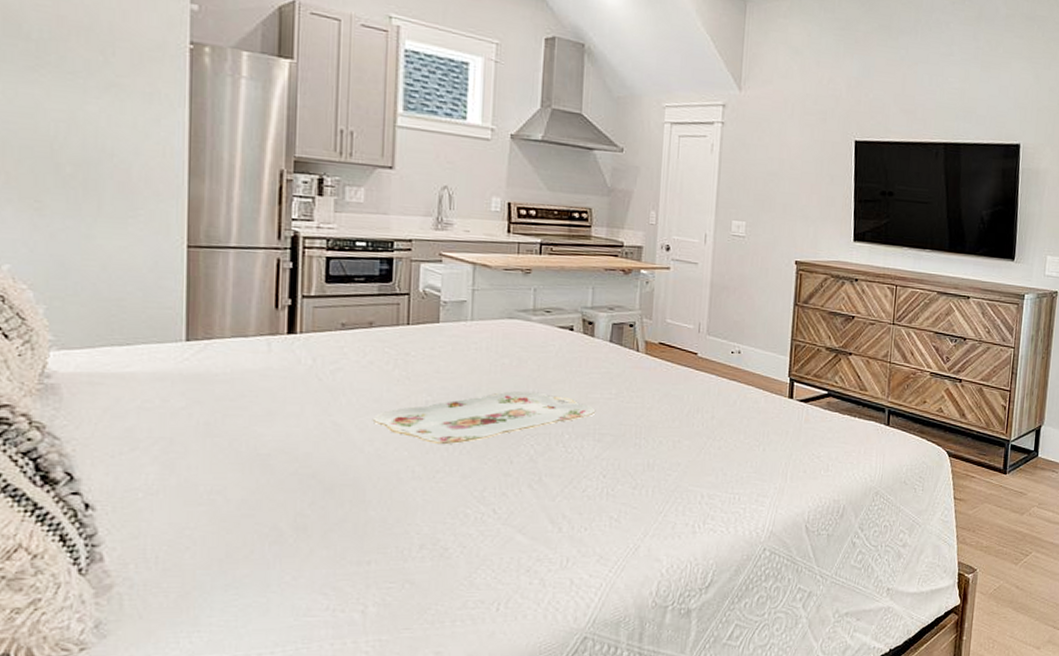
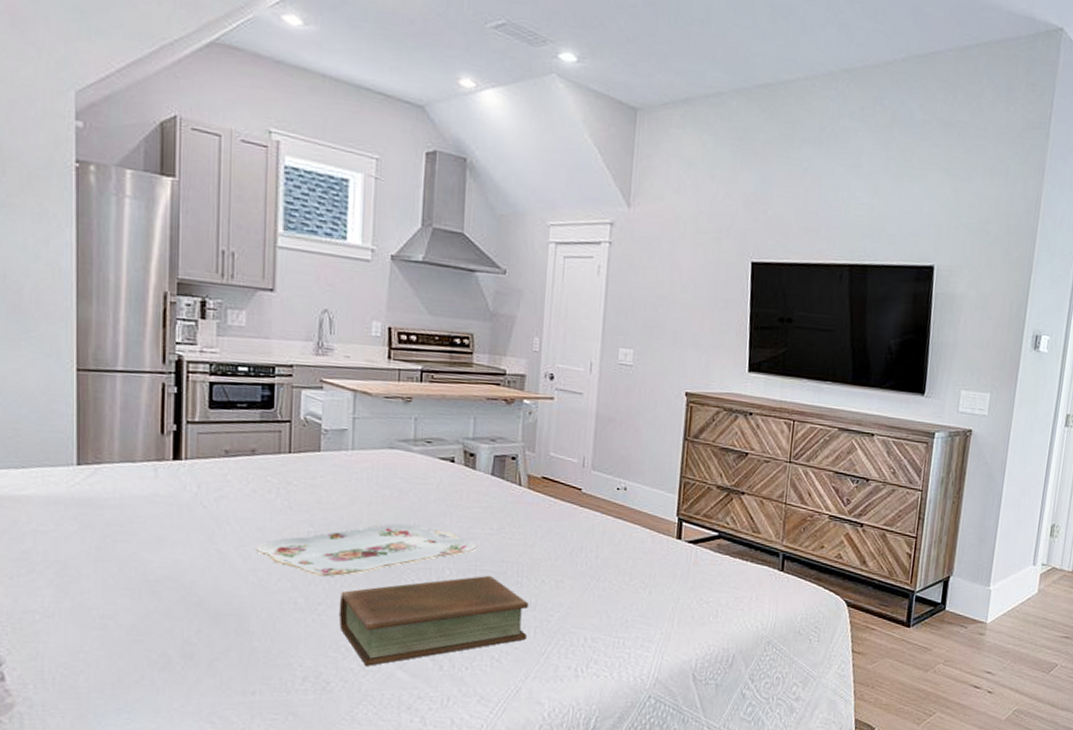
book: none [457,438,647,531] -> present [338,575,528,666]

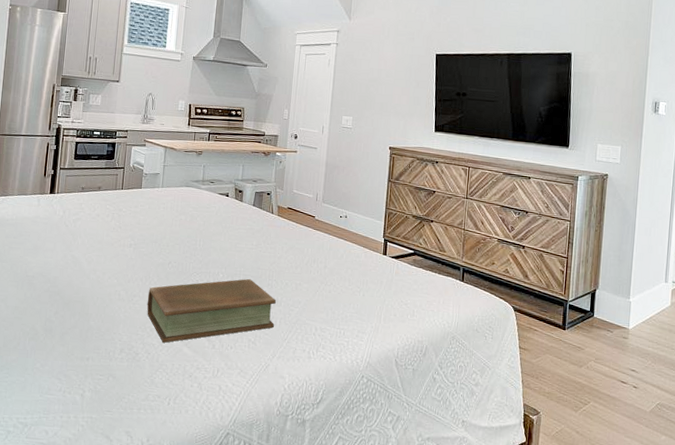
serving tray: present [255,523,477,577] -> none [96,239,242,277]

